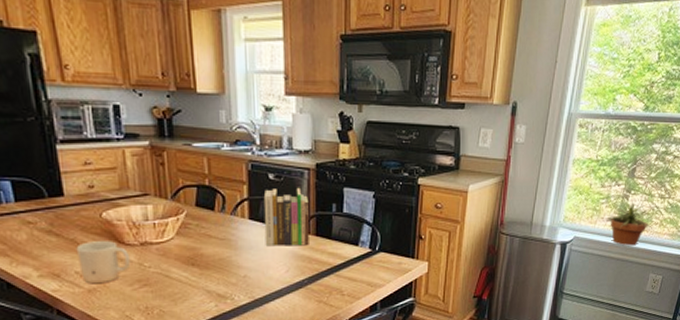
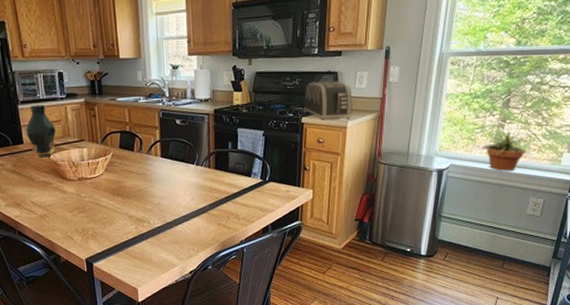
vase: none [66,146,110,215] -> present [25,105,56,158]
mug: present [76,241,131,284] -> none [32,177,71,211]
books: present [263,187,310,247] -> none [172,130,210,179]
toaster: none [420,137,475,183] -> present [303,81,353,121]

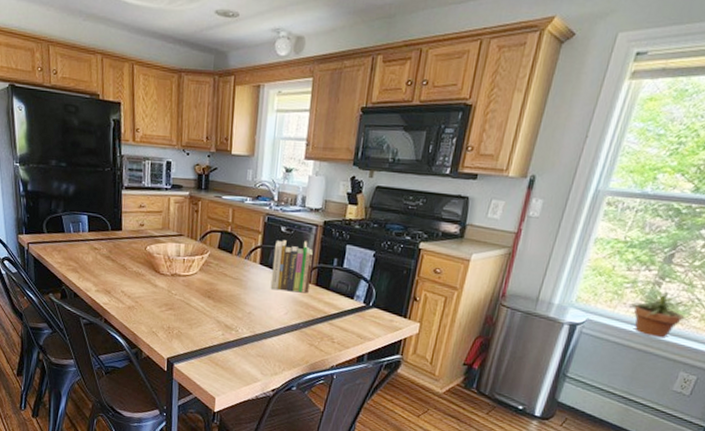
vase: present [25,105,56,158] -> none [125,192,156,248]
books: none [172,130,210,179] -> present [270,239,314,293]
toaster: present [303,81,353,121] -> none [423,204,482,252]

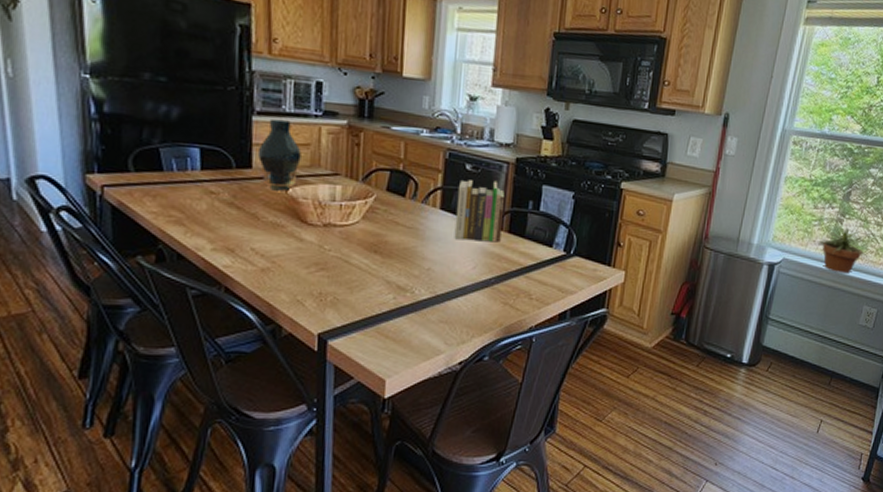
vase: none [125,192,156,248] -> present [257,118,301,191]

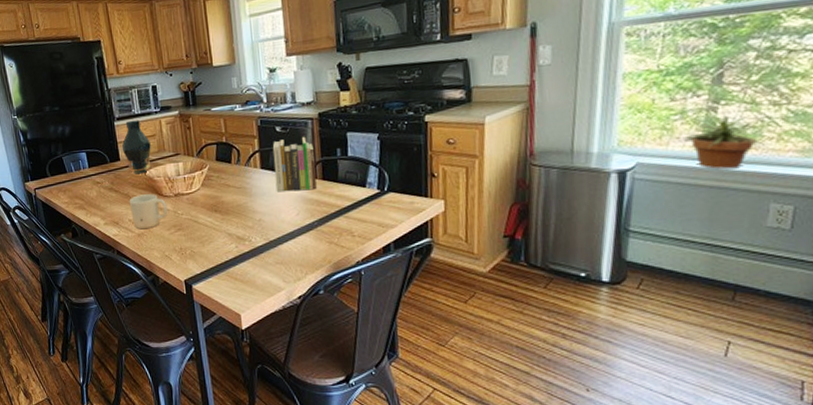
mug: none [255,217,311,264] -> present [129,194,168,230]

